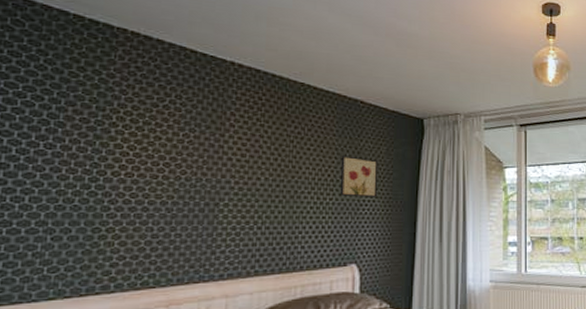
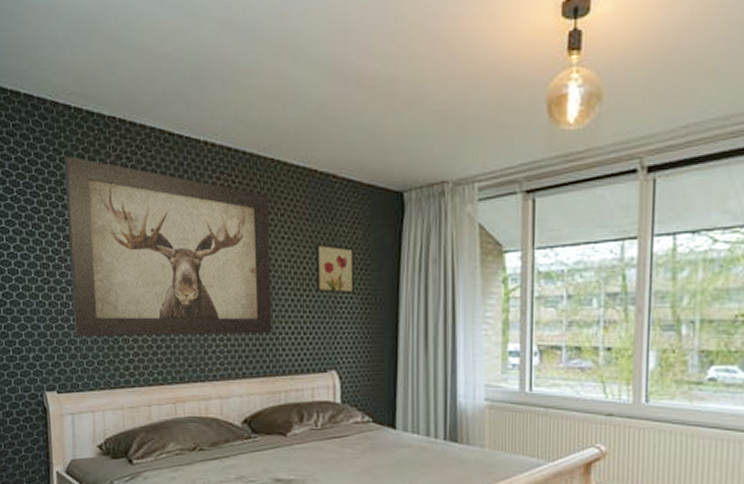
wall art: none [35,58,297,241] -> present [64,156,272,336]

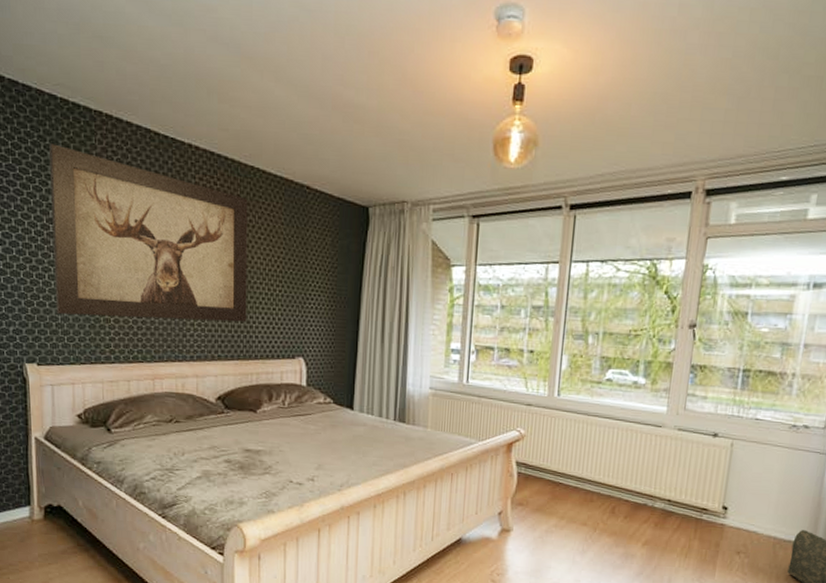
wall art: present [315,244,355,293] -> none [288,246,324,291]

